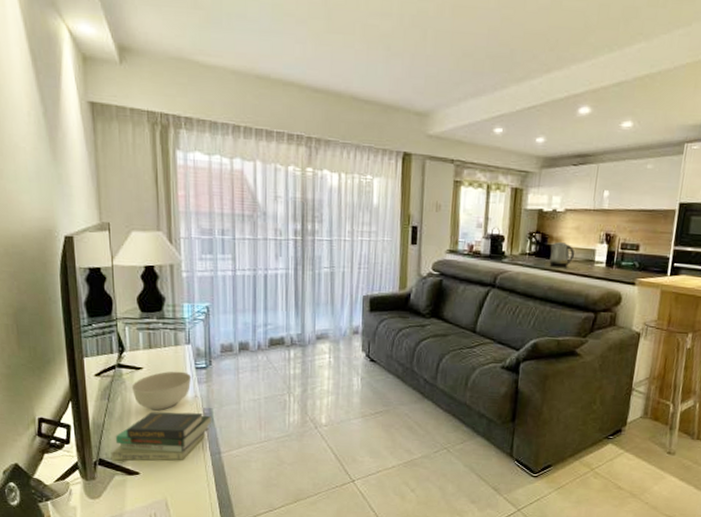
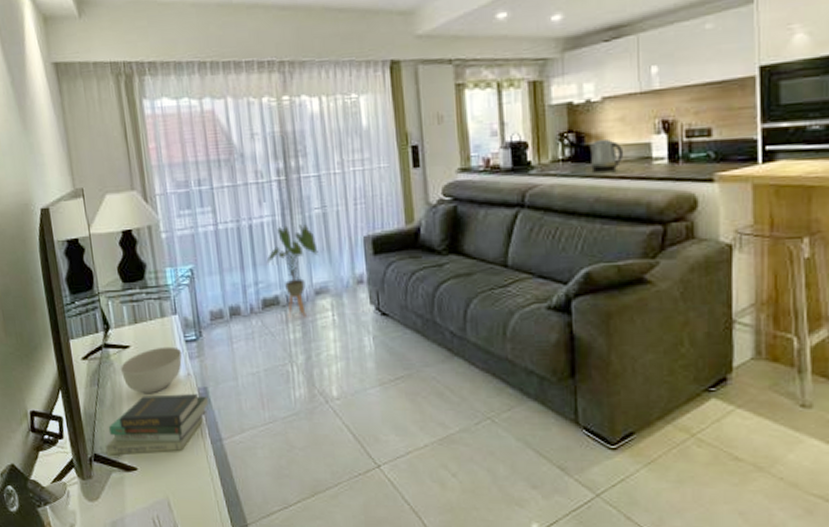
house plant: none [276,279,324,357] -> present [266,224,320,319]

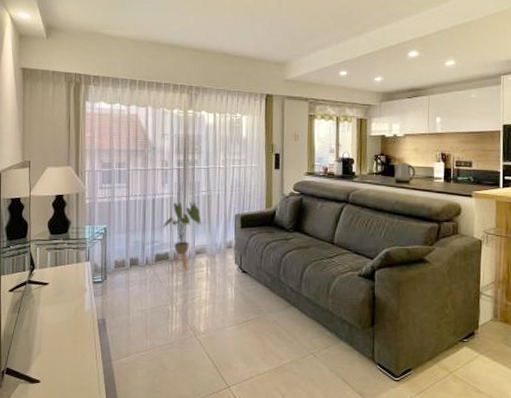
books: present [105,394,209,455] -> none [17,323,105,370]
bowl: present [120,346,182,394] -> none [38,285,89,322]

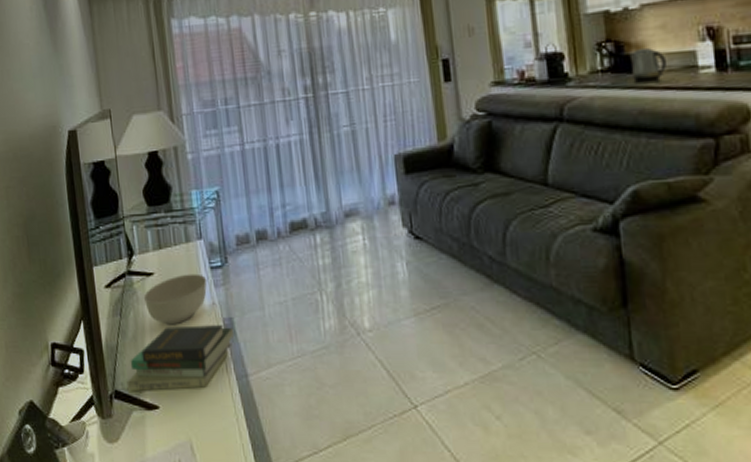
books: none [17,323,105,370] -> present [126,325,235,392]
bowl: none [38,285,89,322] -> present [143,273,207,325]
house plant: present [162,202,202,271] -> none [294,143,349,243]

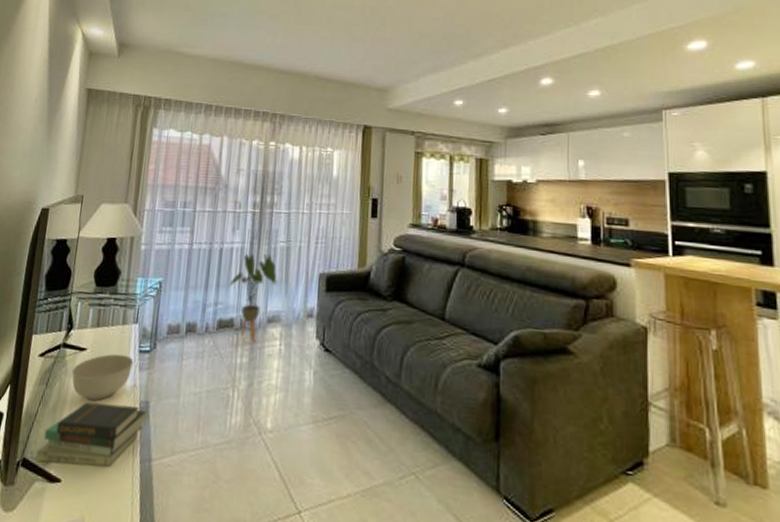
house plant: none [294,143,349,243] -> present [229,253,278,343]
kettle: present [629,48,668,85] -> none [523,216,554,247]

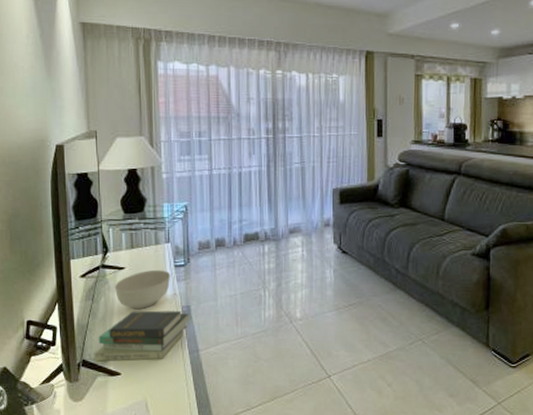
house plant: present [229,253,278,343] -> none [251,175,296,252]

